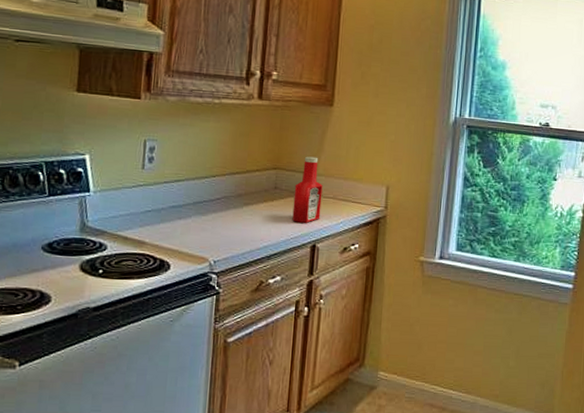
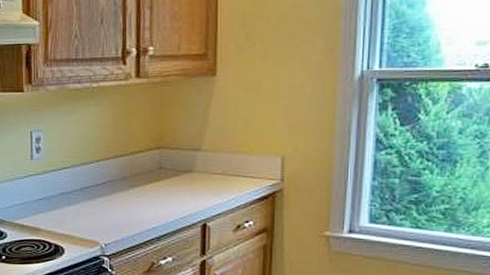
ketchup bottle: present [292,156,323,223] -> none [180,132,210,202]

